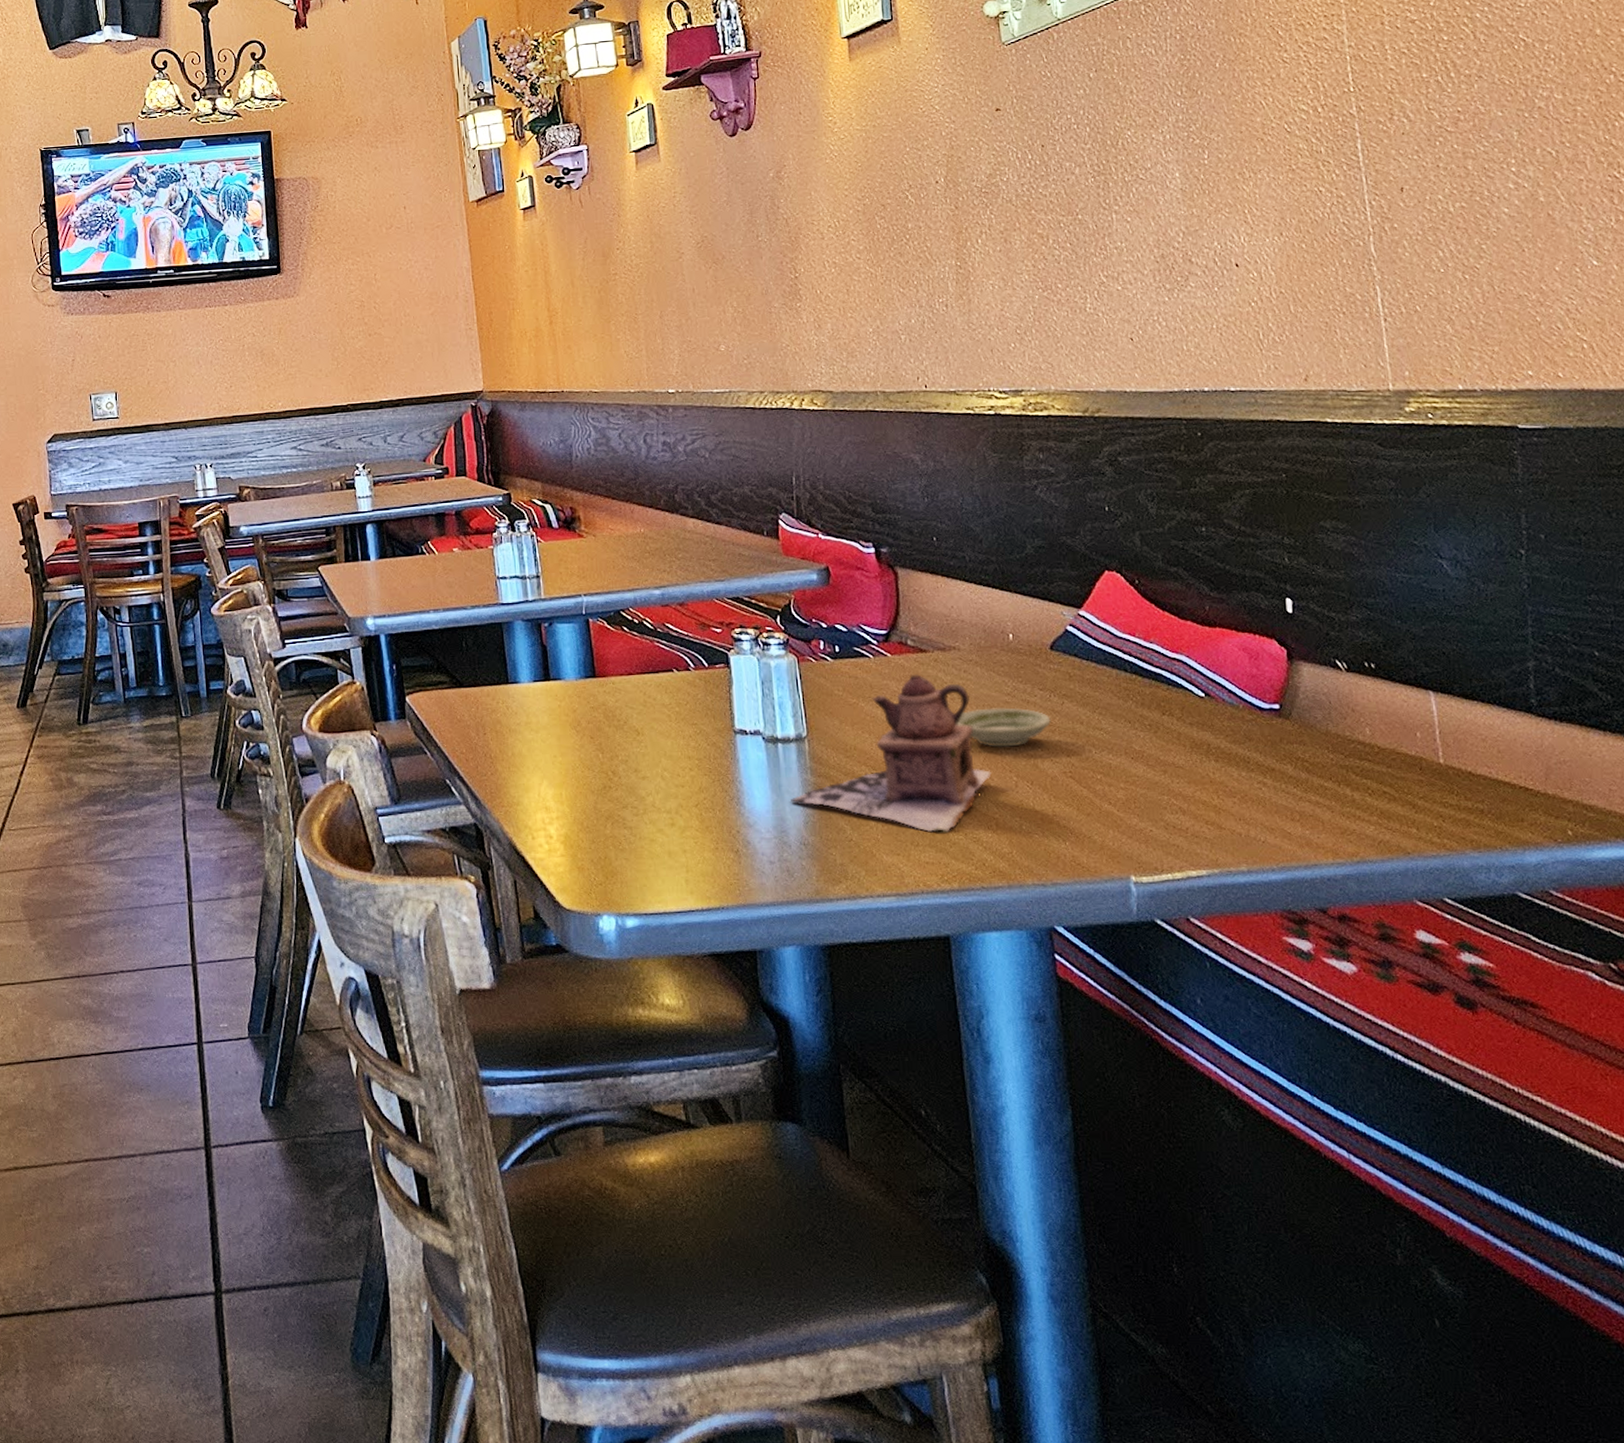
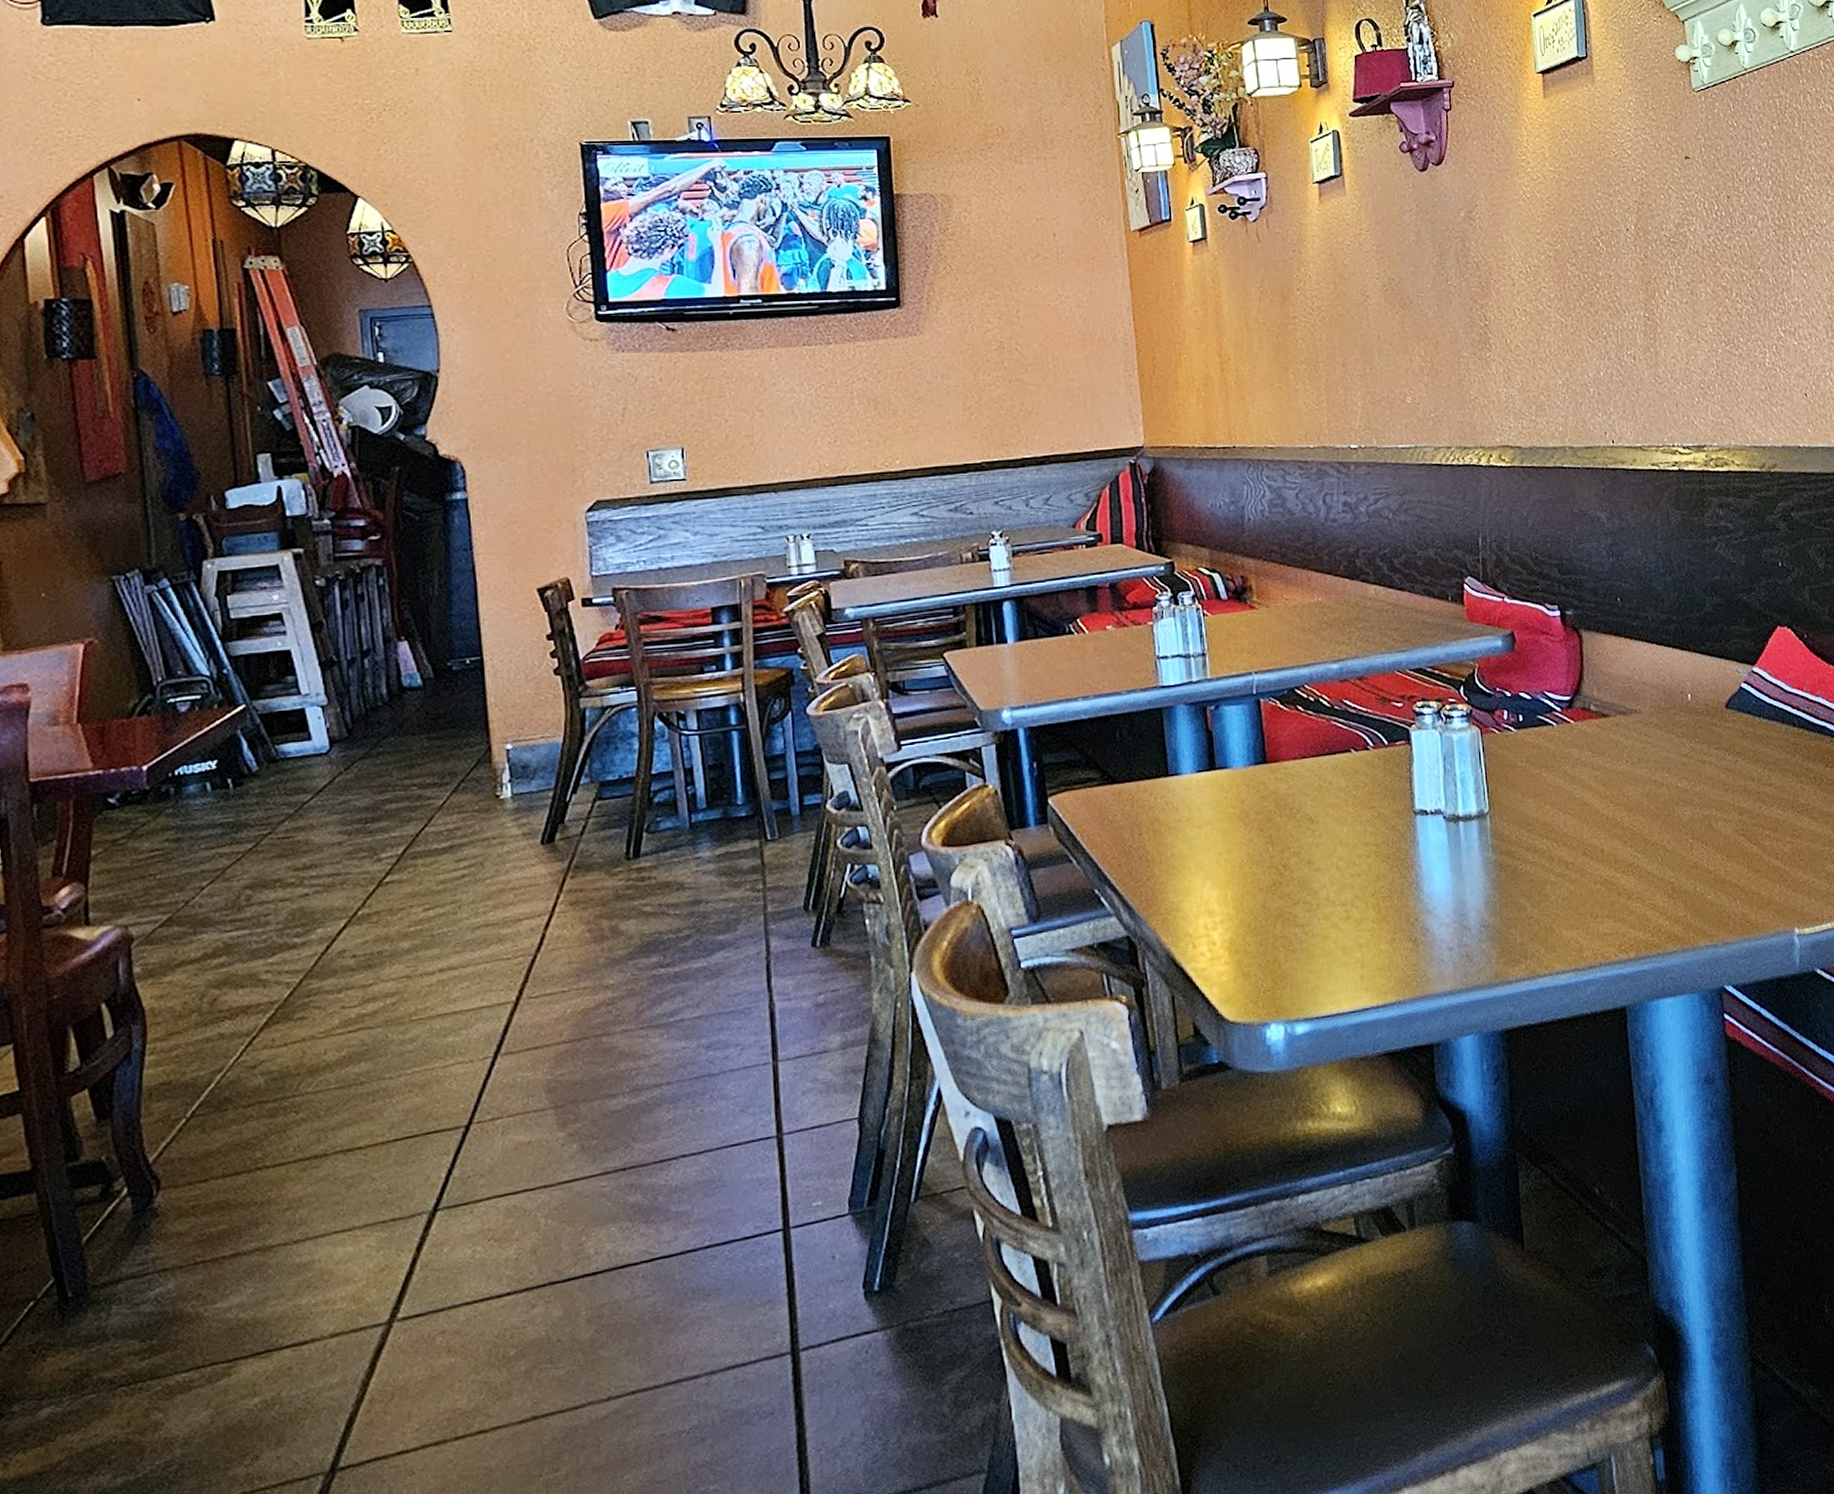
teapot: present [791,674,993,834] -> none [1471,740,1670,904]
saucer: present [956,707,1051,747] -> none [1636,768,1725,810]

